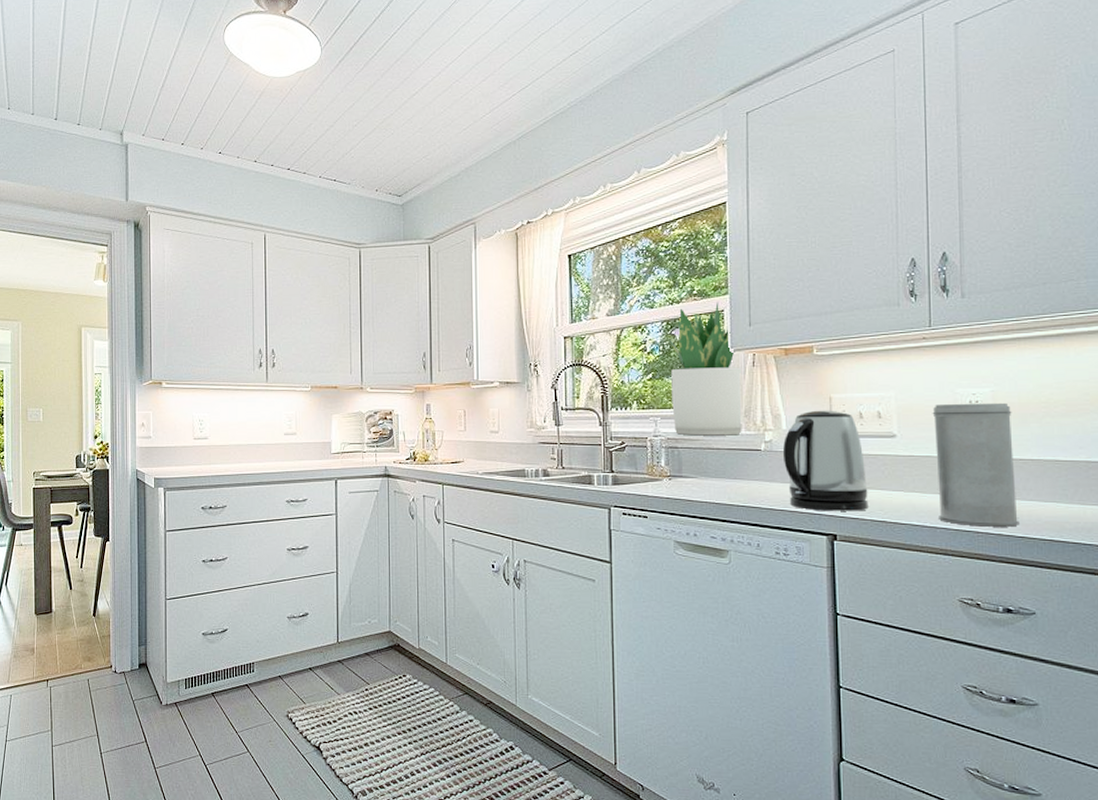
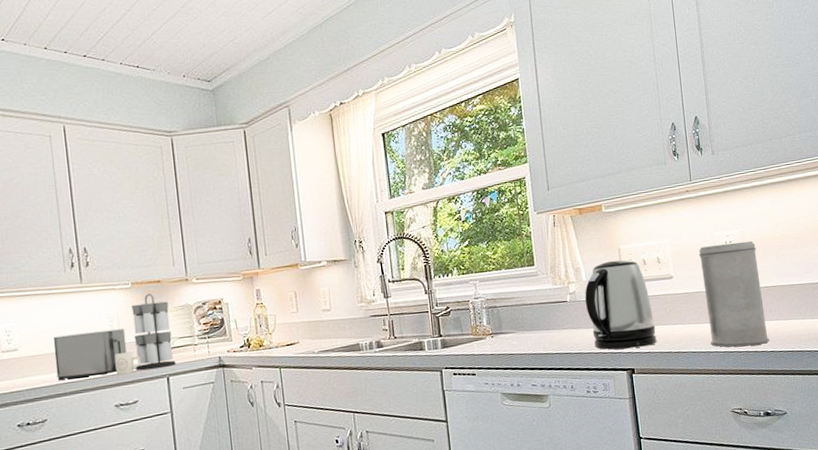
toaster: none [238,429,302,471] -> present [53,328,127,381]
mug: none [289,452,314,474] -> present [114,352,142,376]
spice rack: none [308,397,344,471] -> present [131,293,176,371]
planter: present [667,302,744,436] -> none [478,170,550,295]

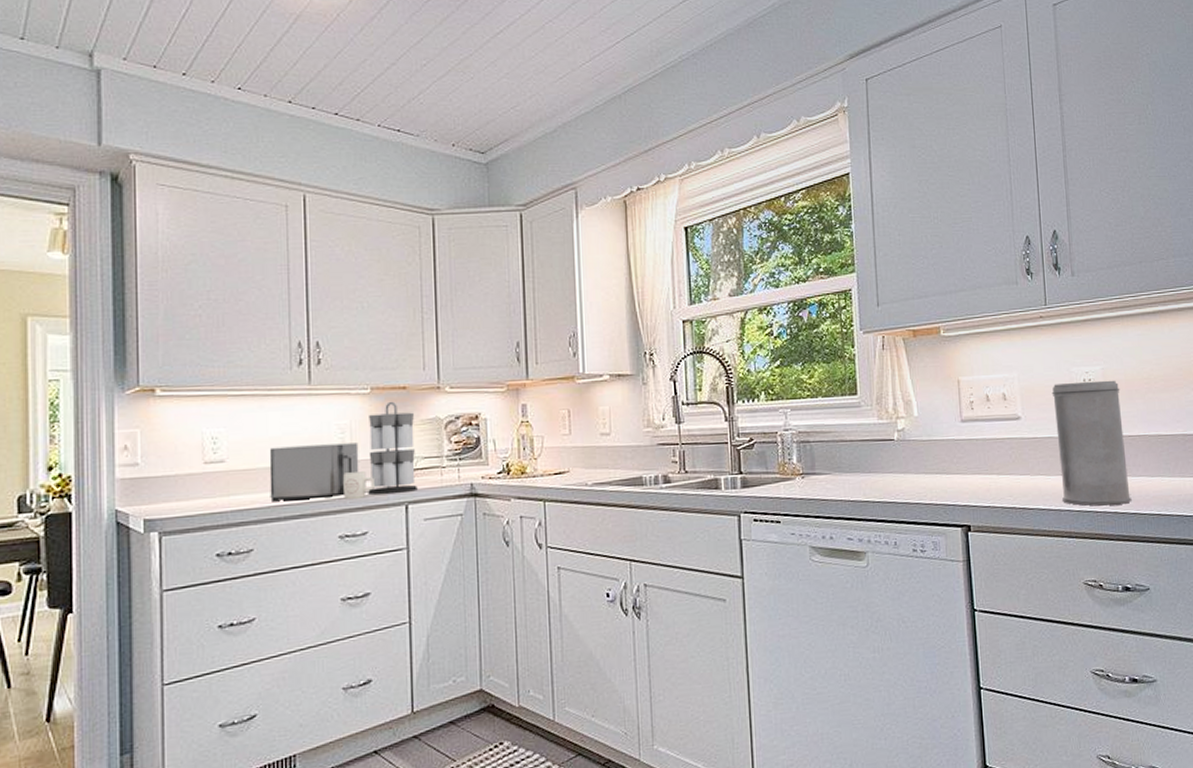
kettle: present [584,260,657,350] -> none [915,393,999,501]

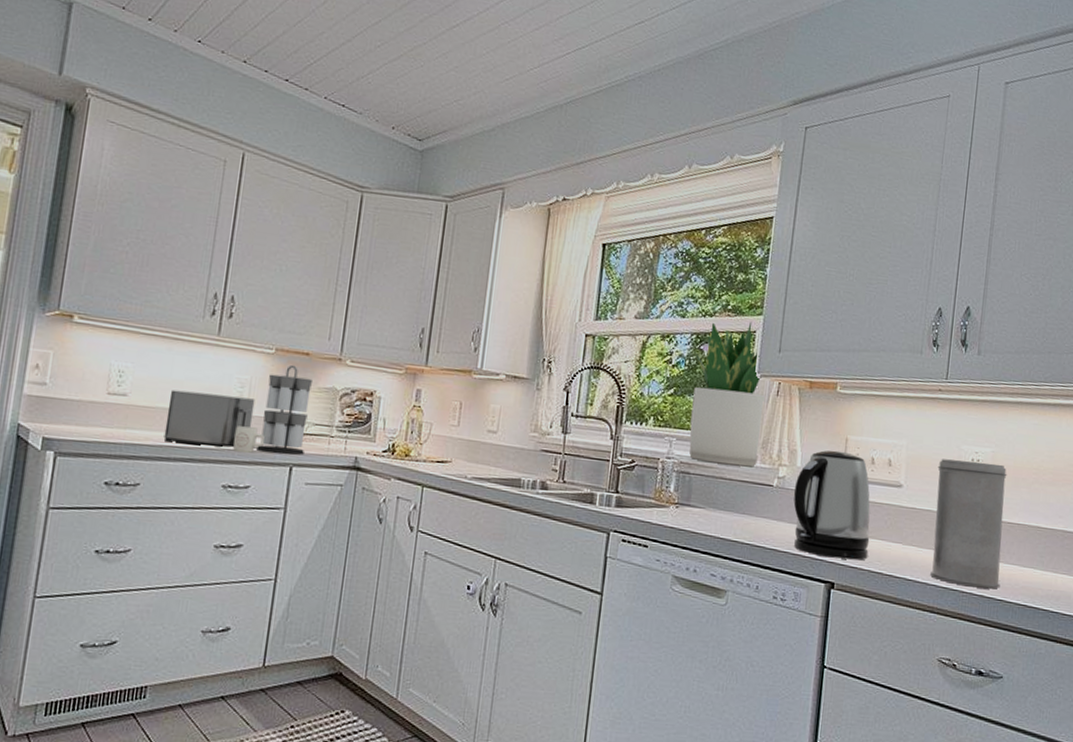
planter: none [794,280,875,428] -> present [689,321,767,467]
kettle: none [915,393,999,501] -> present [793,450,871,560]

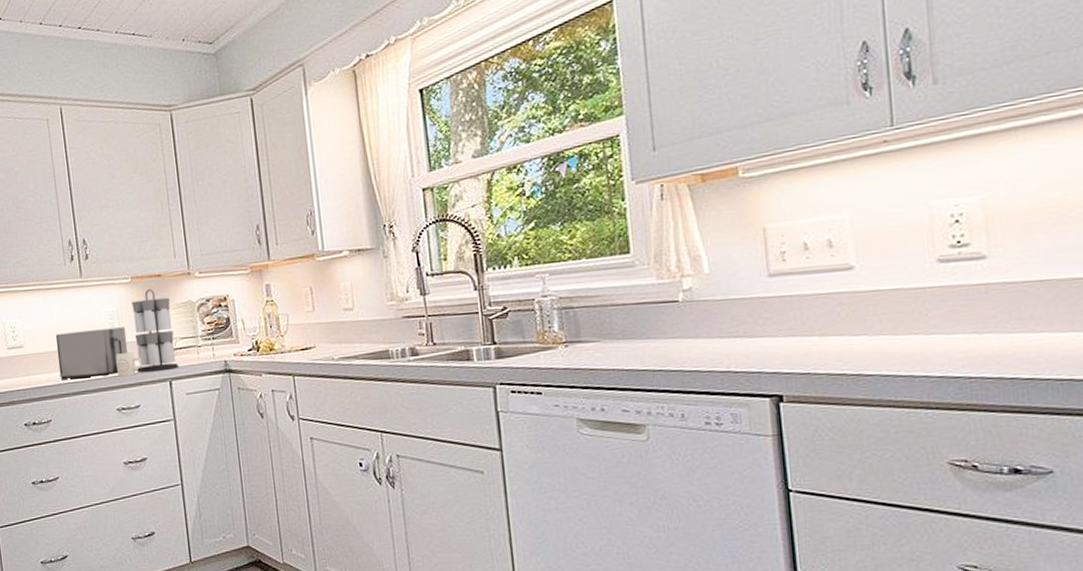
planter: present [689,321,767,467] -> none [549,125,653,292]
kettle: present [793,450,871,560] -> none [706,243,823,368]
canister: present [930,459,1007,589] -> none [900,211,1027,371]

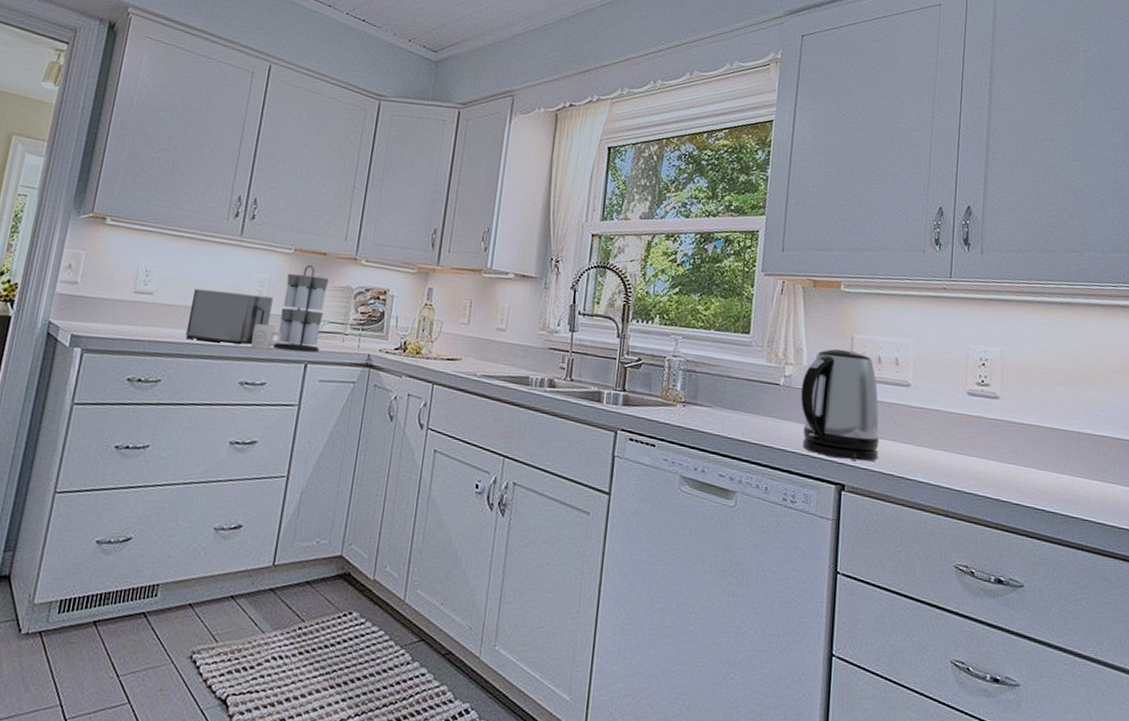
kettle: none [706,243,823,368] -> present [800,348,880,462]

